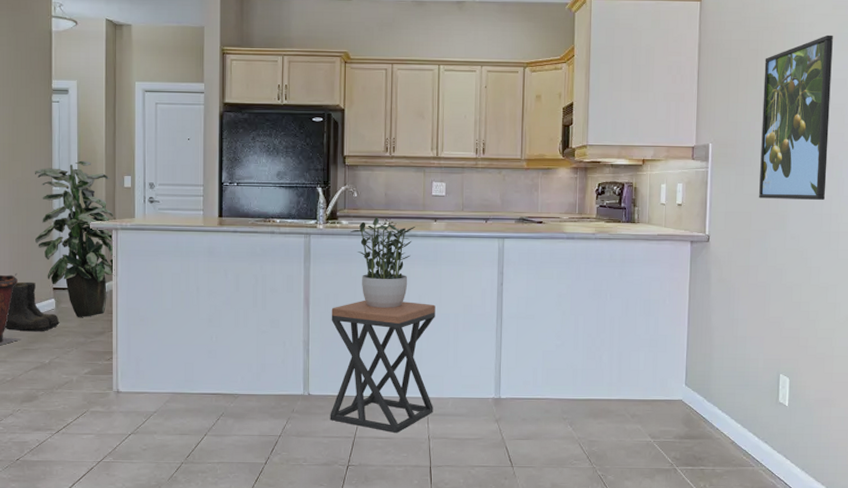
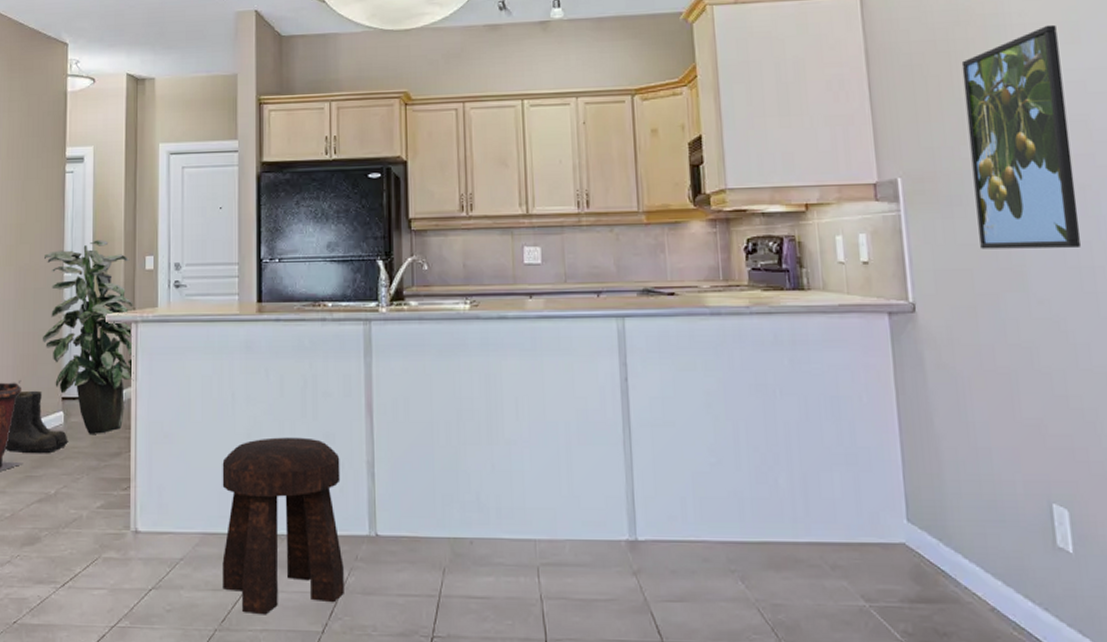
stool: none [188,322,283,452] -> present [222,437,344,615]
stool: present [330,300,435,434] -> none [401,405,545,592]
potted plant: present [350,217,416,308] -> none [421,295,505,415]

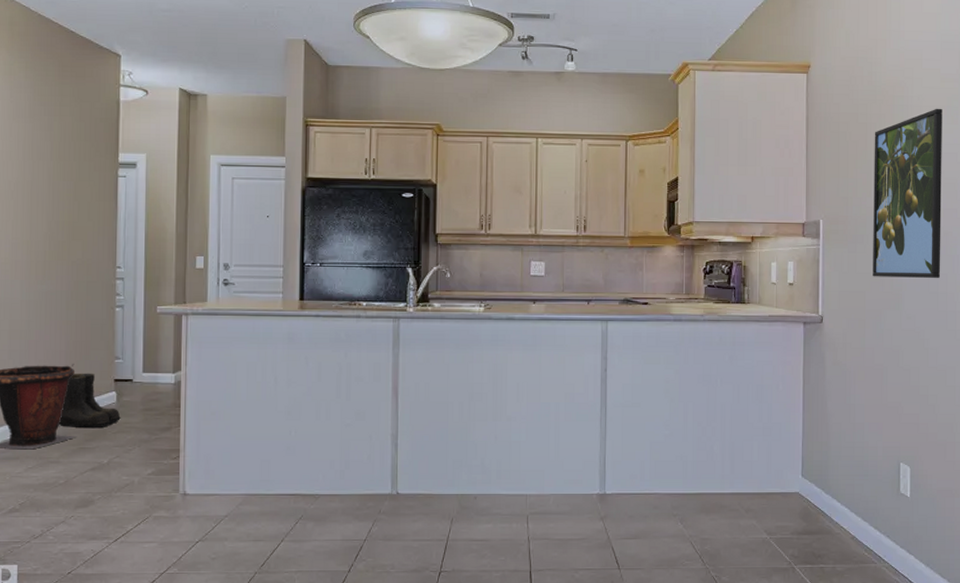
indoor plant: present [43,239,134,434] -> none [96,240,184,411]
stool: present [222,437,344,615] -> none [263,415,369,559]

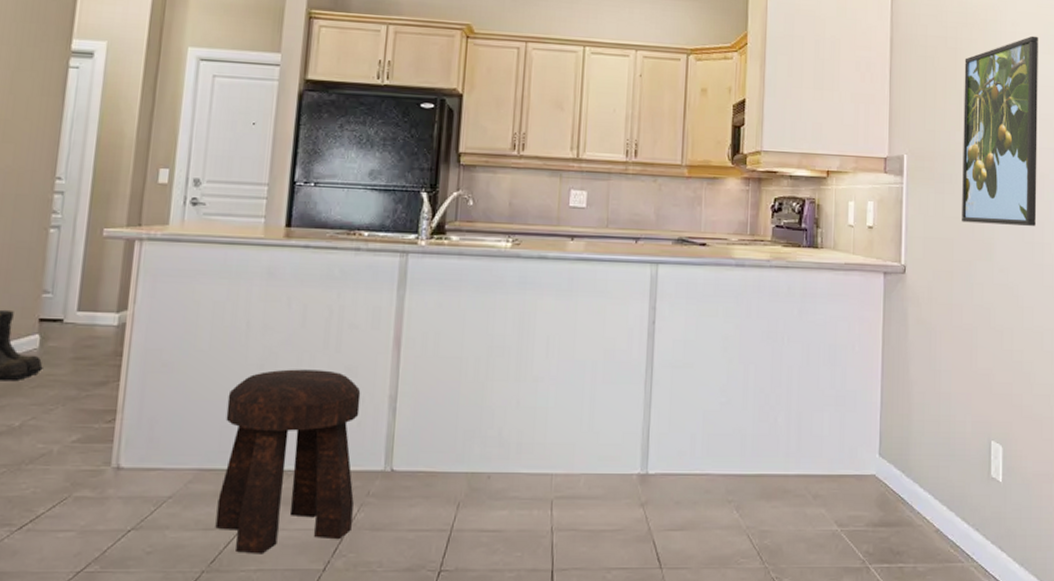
stool: none [263,415,369,559] -> present [215,369,361,554]

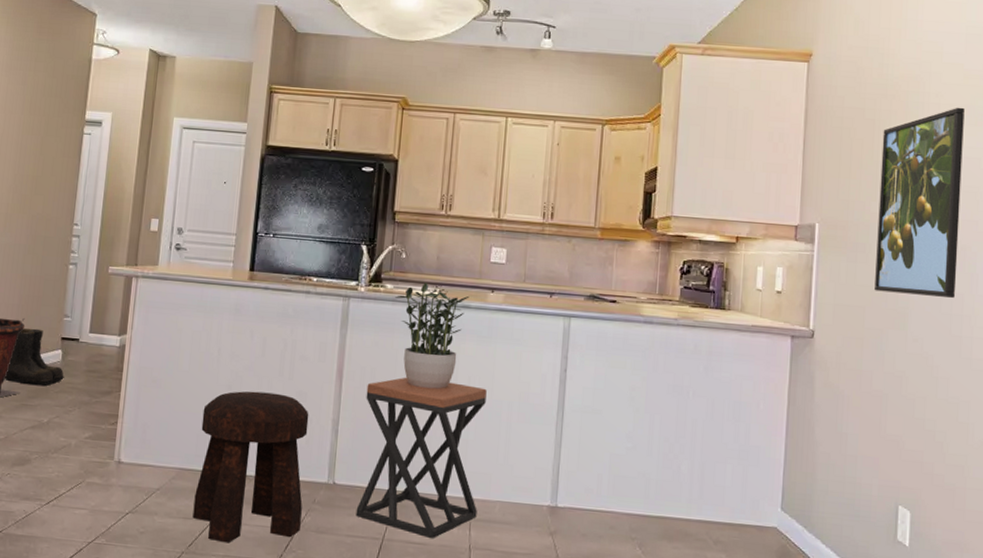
stool: none [418,341,568,525] -> present [356,377,487,539]
potted plant: none [461,232,547,352] -> present [395,283,470,389]

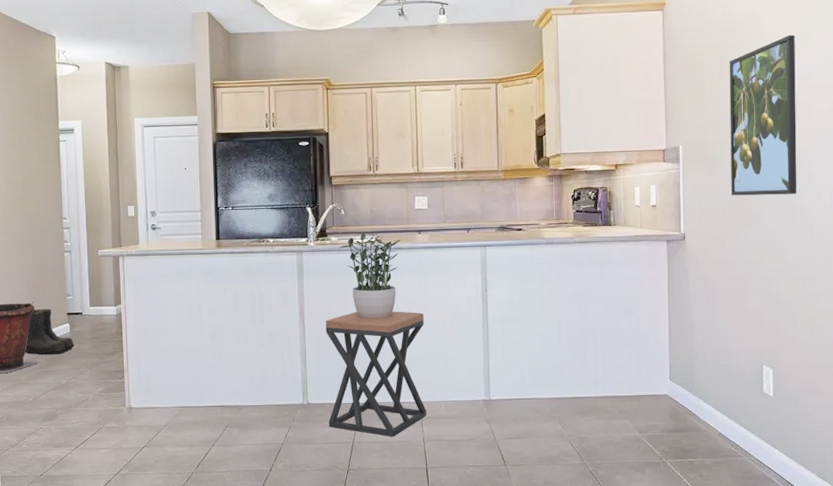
stool: present [192,391,309,543] -> none [193,337,285,461]

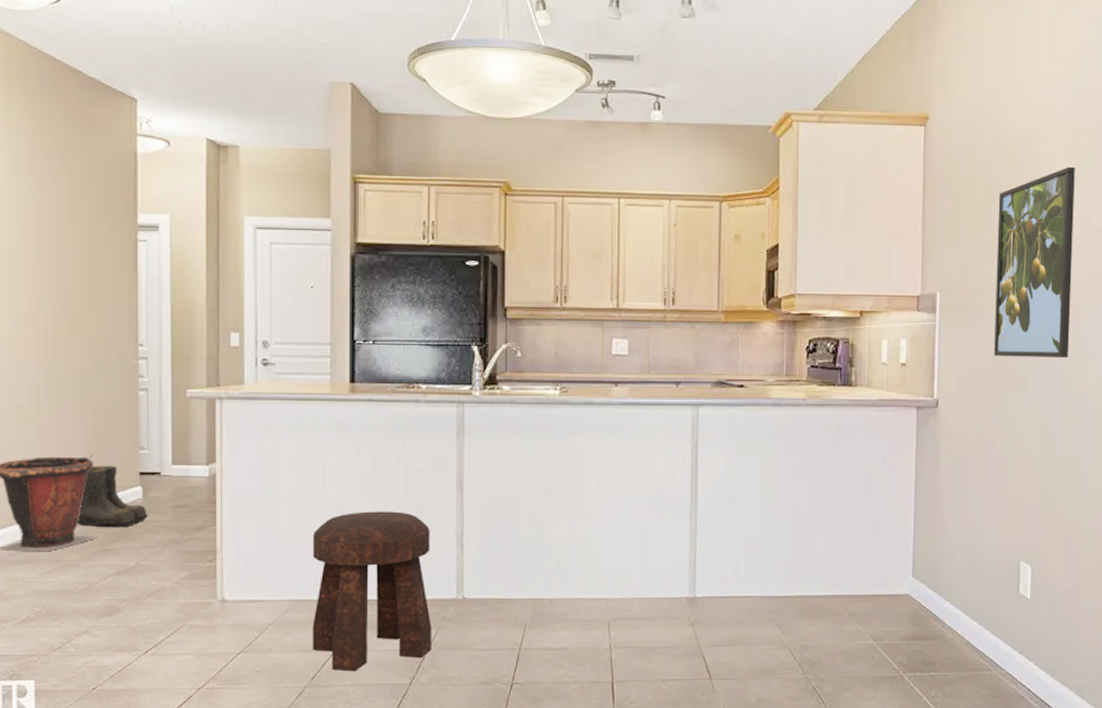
stool: none [193,337,285,461] -> present [312,511,431,672]
stool: present [325,311,427,438] -> none [489,481,617,643]
potted plant: present [340,232,401,318] -> none [513,381,592,491]

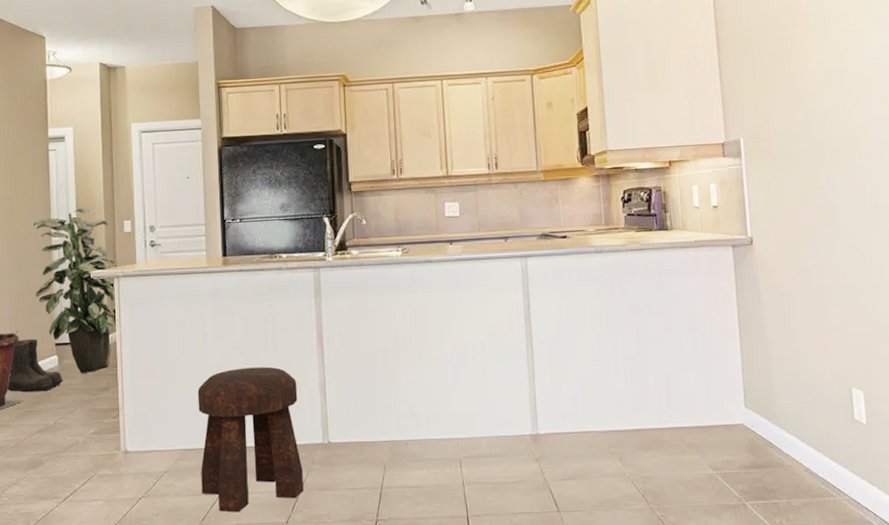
indoor plant: none [116,313,219,508] -> present [34,208,118,373]
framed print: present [994,166,1075,357] -> none [790,12,878,193]

